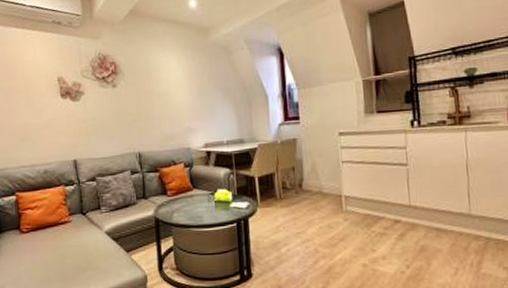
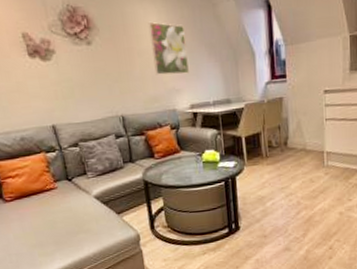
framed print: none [168,68,204,115] -> present [148,22,189,75]

